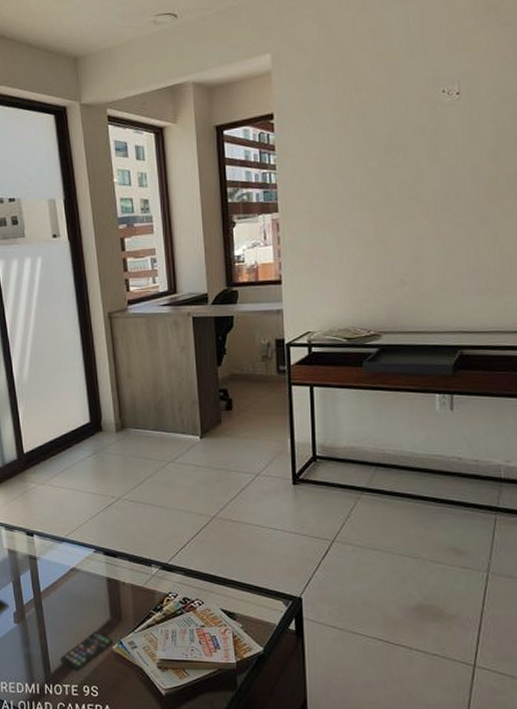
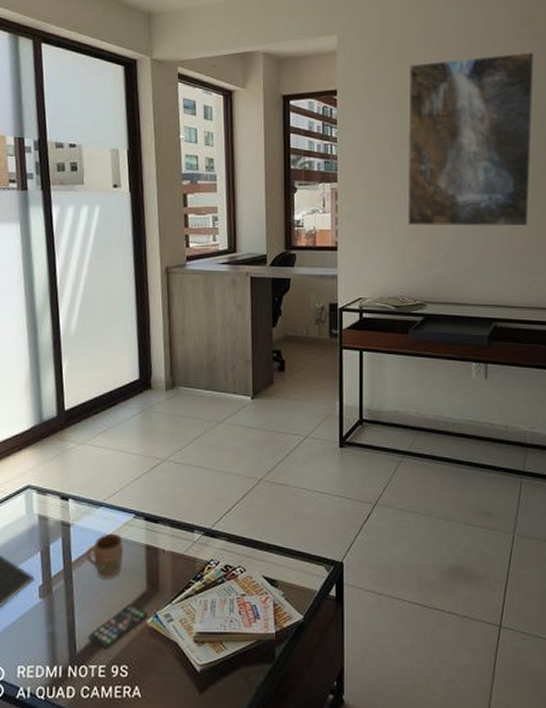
mug: none [53,566,87,607] -> present [86,533,123,578]
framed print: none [353,42,503,252] -> present [407,52,535,228]

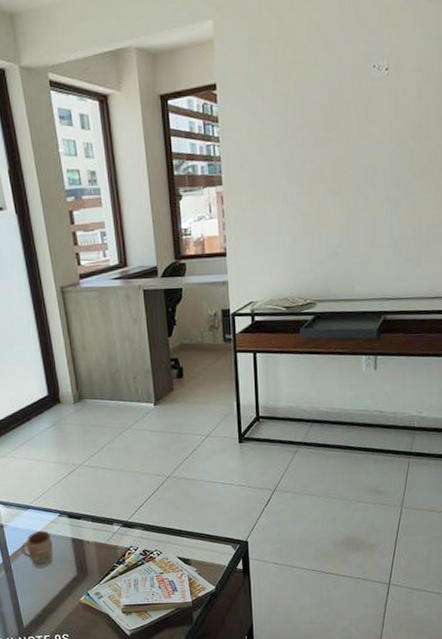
smartphone: present [88,605,147,649] -> none [32,587,80,623]
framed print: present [407,52,535,228] -> none [291,19,427,225]

